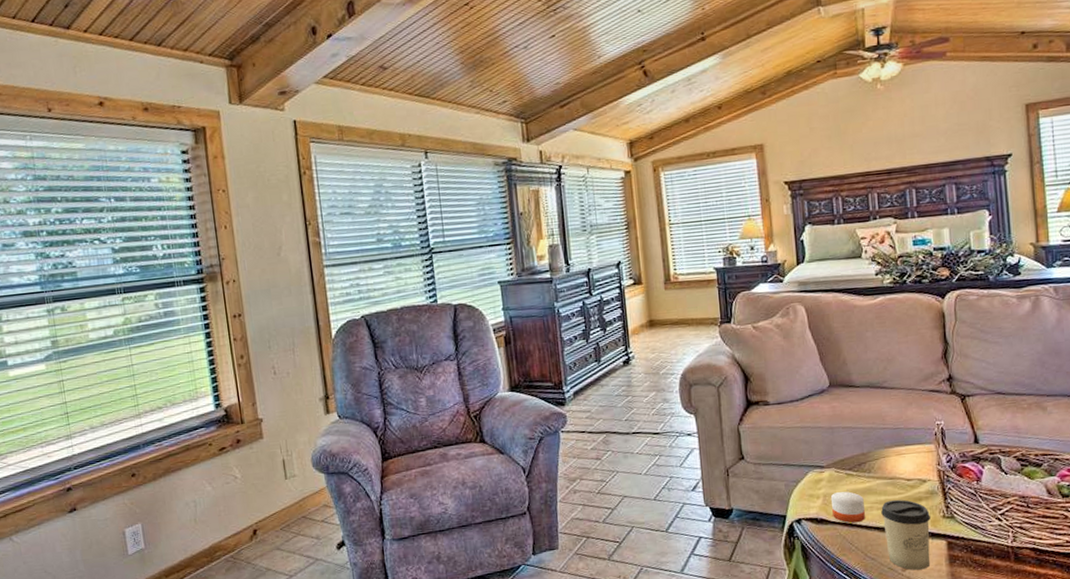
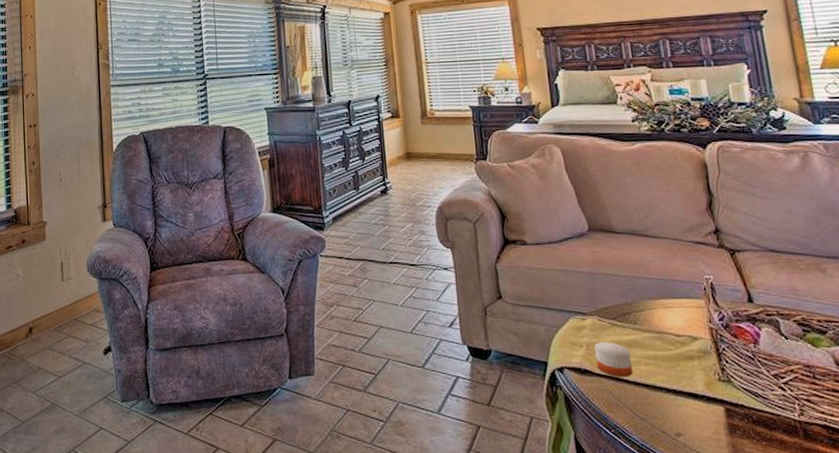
cup: present [881,499,931,570] -> none [649,356,708,437]

